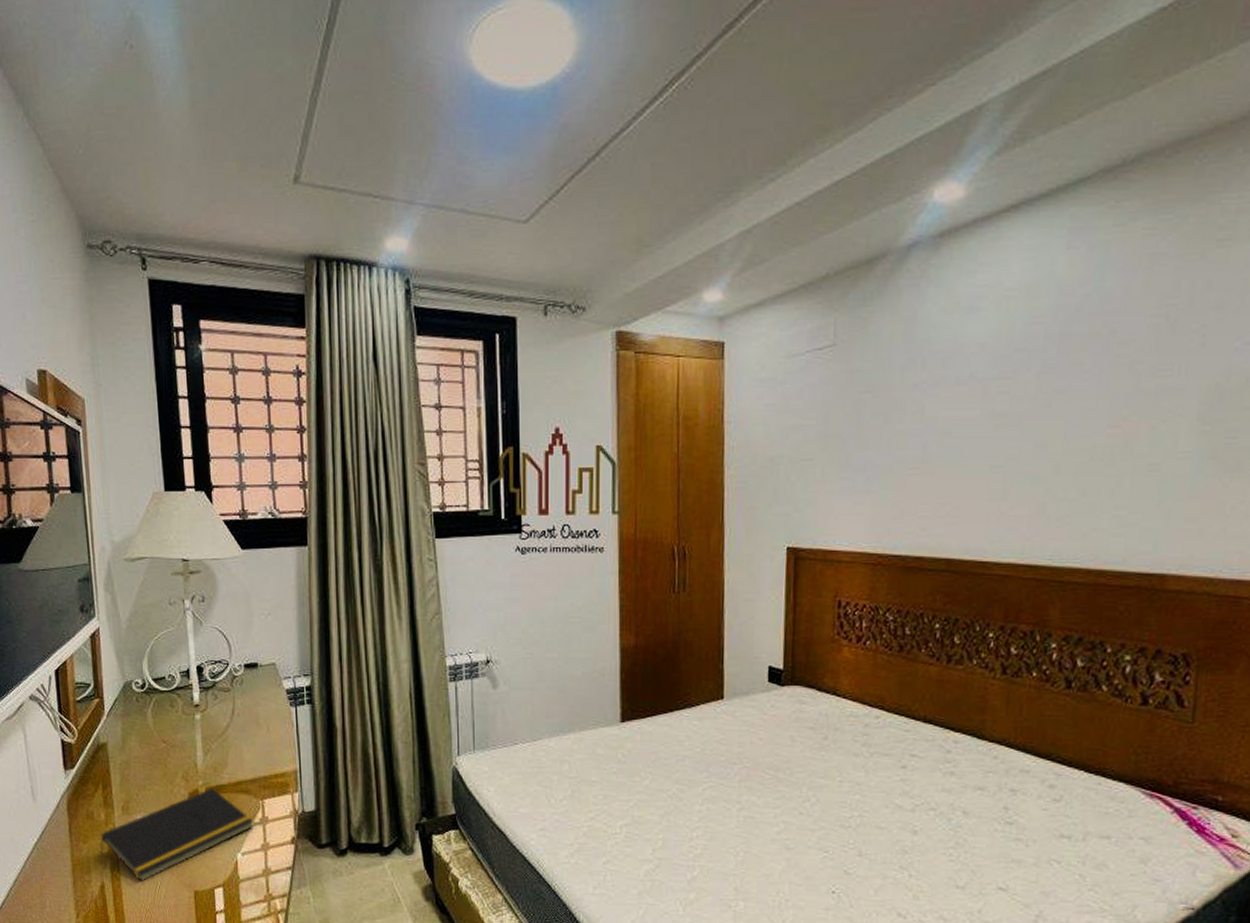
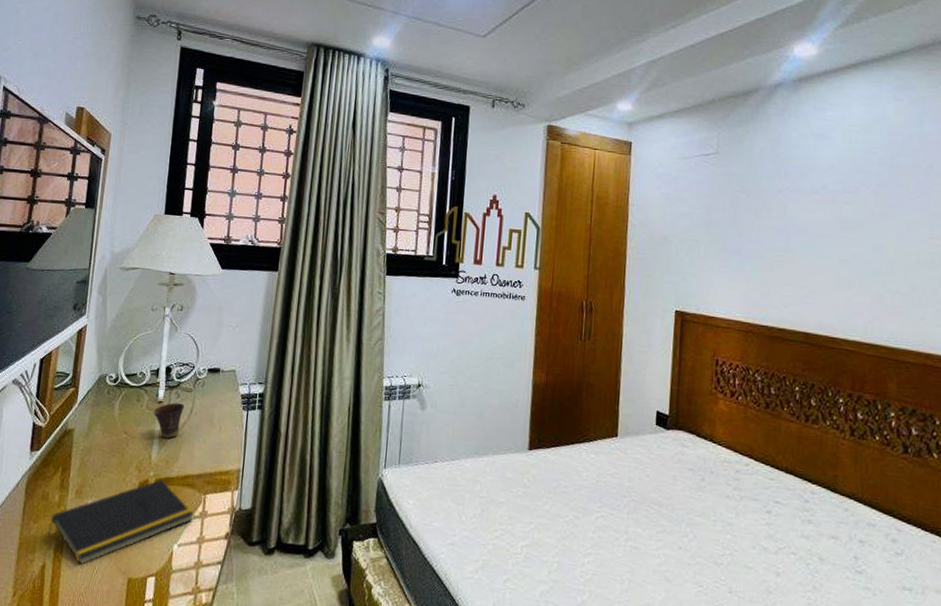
cup: none [190,705,225,745] -> present [153,402,184,439]

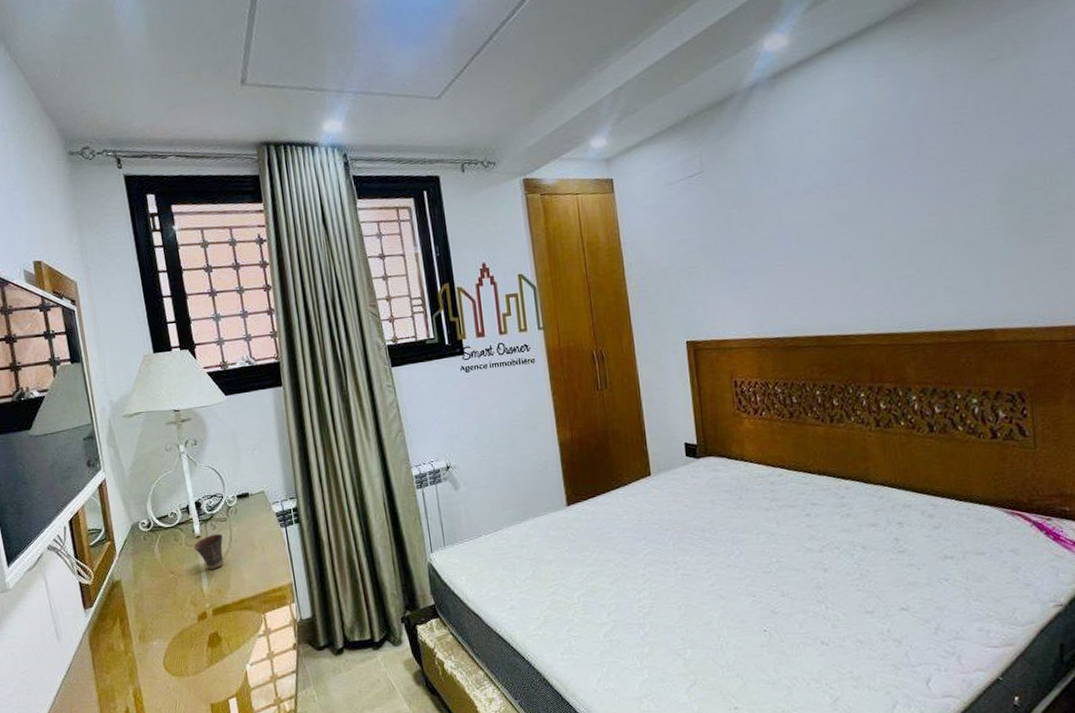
notepad: present [46,480,193,565] -> none [121,609,258,702]

